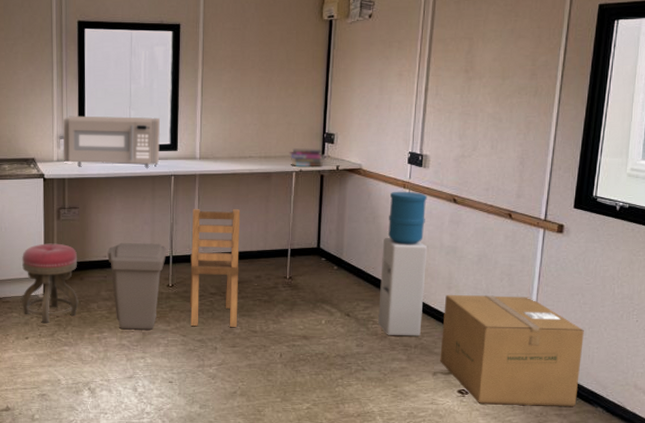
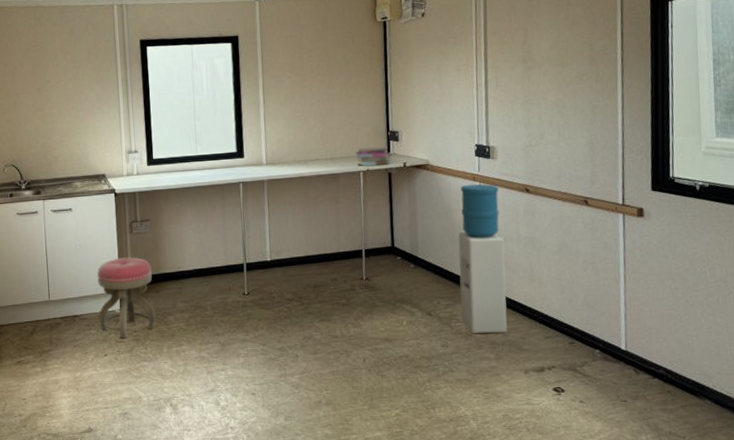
microwave: present [63,116,160,168] -> none [131,127,227,179]
trash can: present [107,242,167,330] -> none [181,251,241,341]
chair: present [189,208,241,327] -> none [263,212,317,335]
box: present [440,294,584,407] -> none [528,285,682,402]

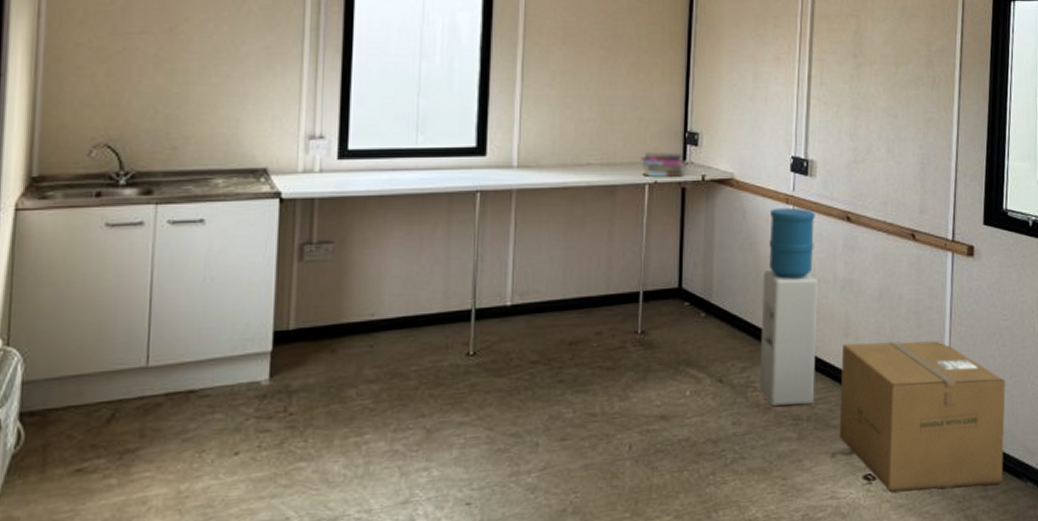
stool: present [97,257,156,339] -> none [232,297,329,426]
box: none [528,285,682,402] -> present [839,340,1006,493]

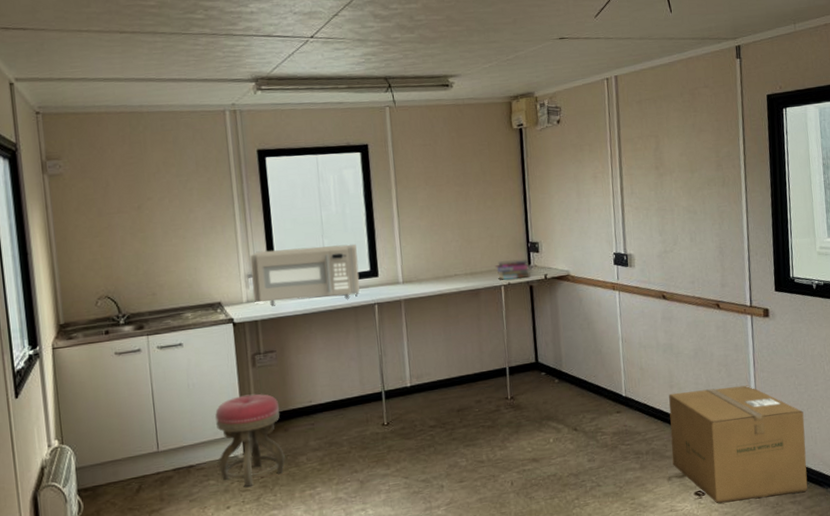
stool: none [232,297,329,426] -> present [215,393,285,487]
microwave: none [312,106,462,181] -> present [250,243,360,305]
water cooler: present [760,207,819,406] -> none [601,292,650,445]

